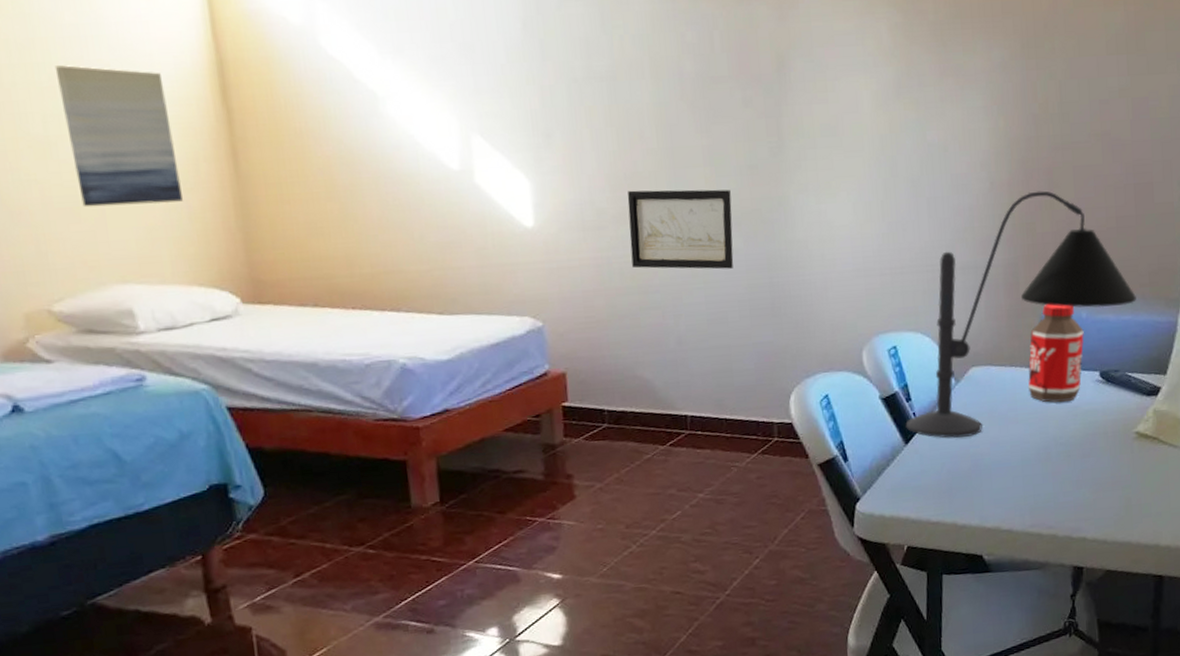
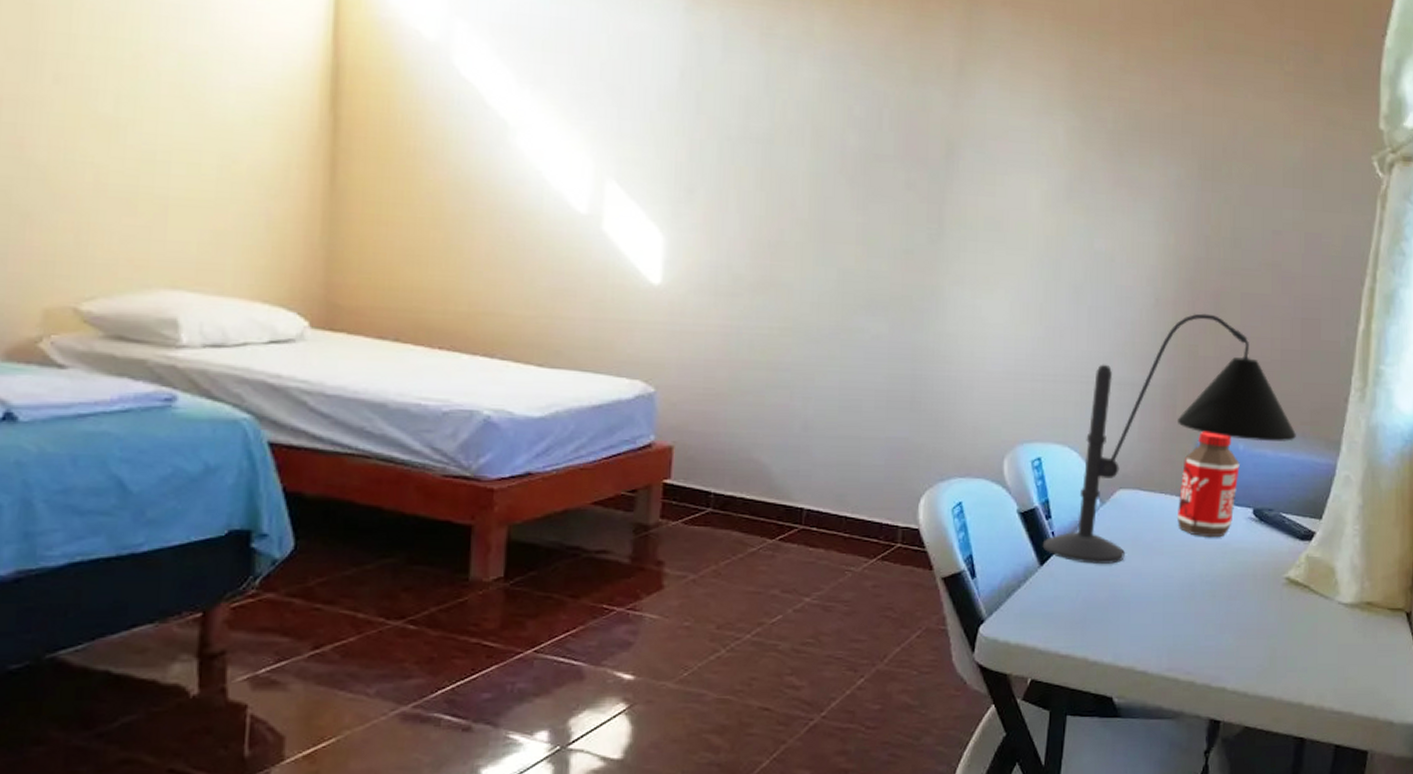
wall art: present [54,65,183,207] -> none [142,45,266,208]
wall art: present [627,189,734,270] -> none [764,259,881,355]

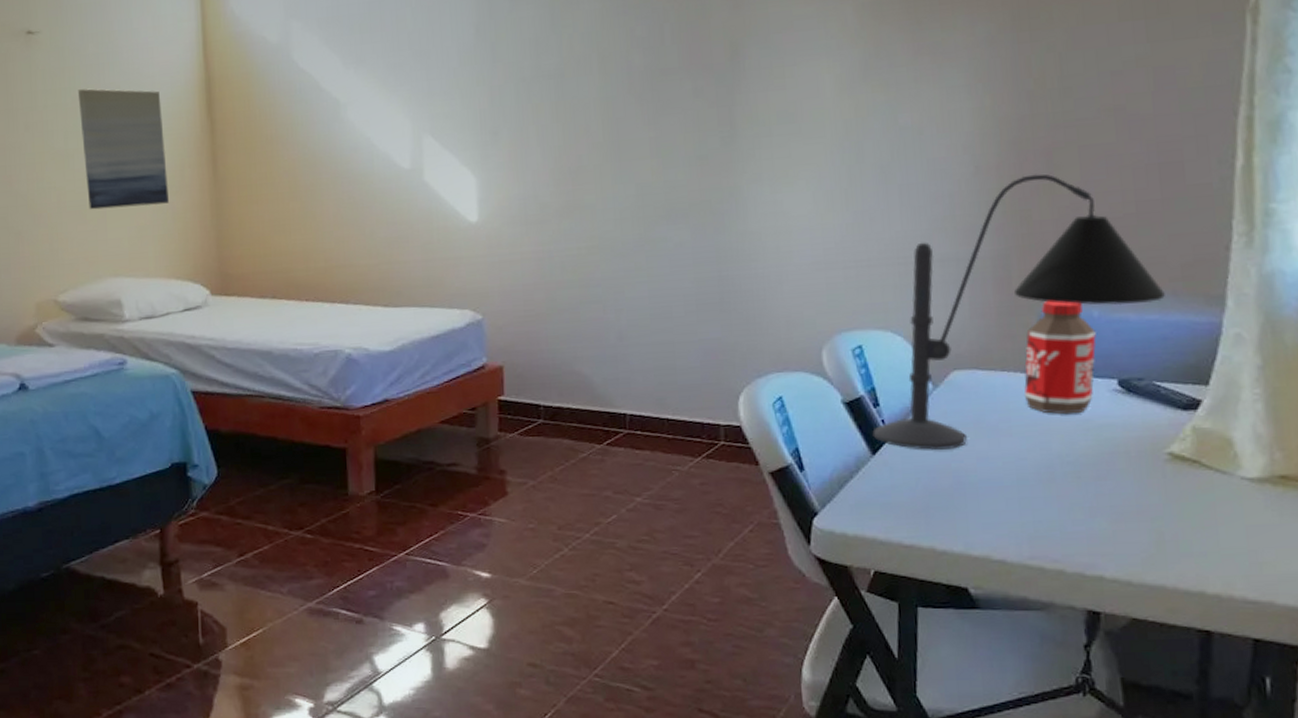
wall art: none [142,45,266,208] -> present [77,88,169,210]

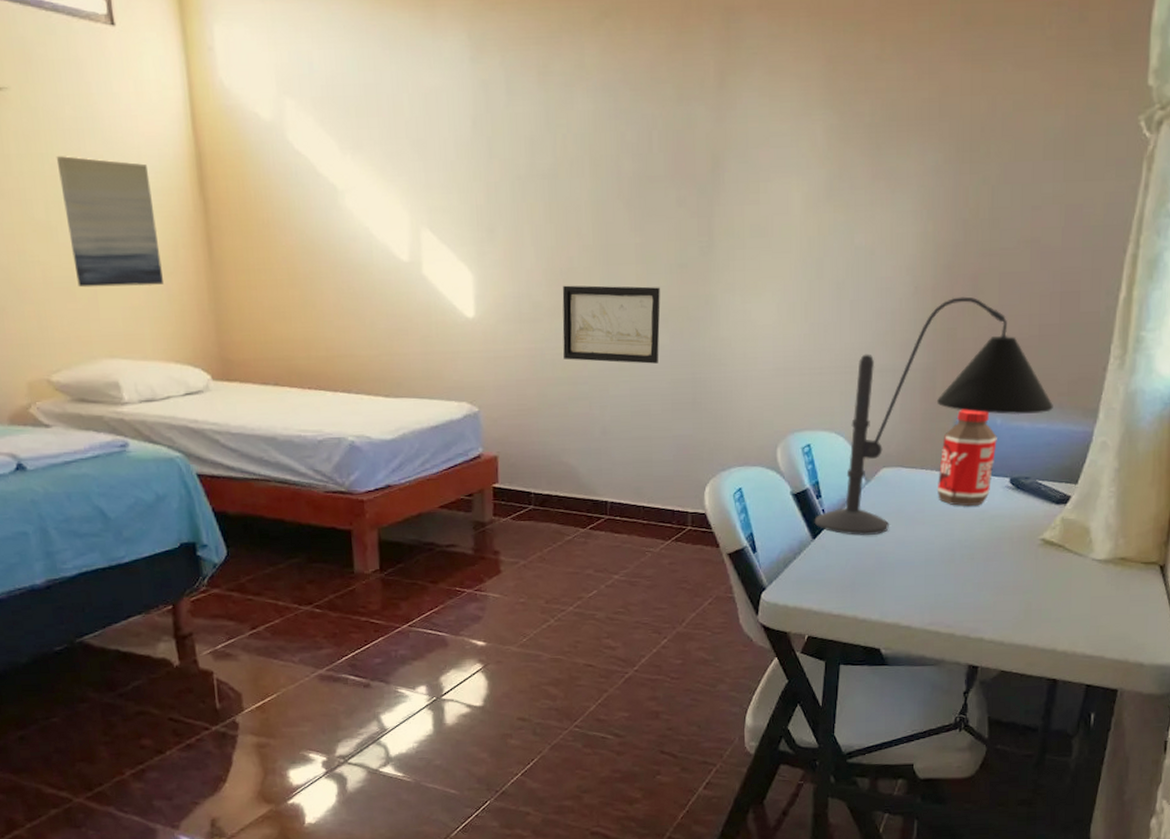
wall art: none [571,181,680,263] -> present [562,285,661,364]

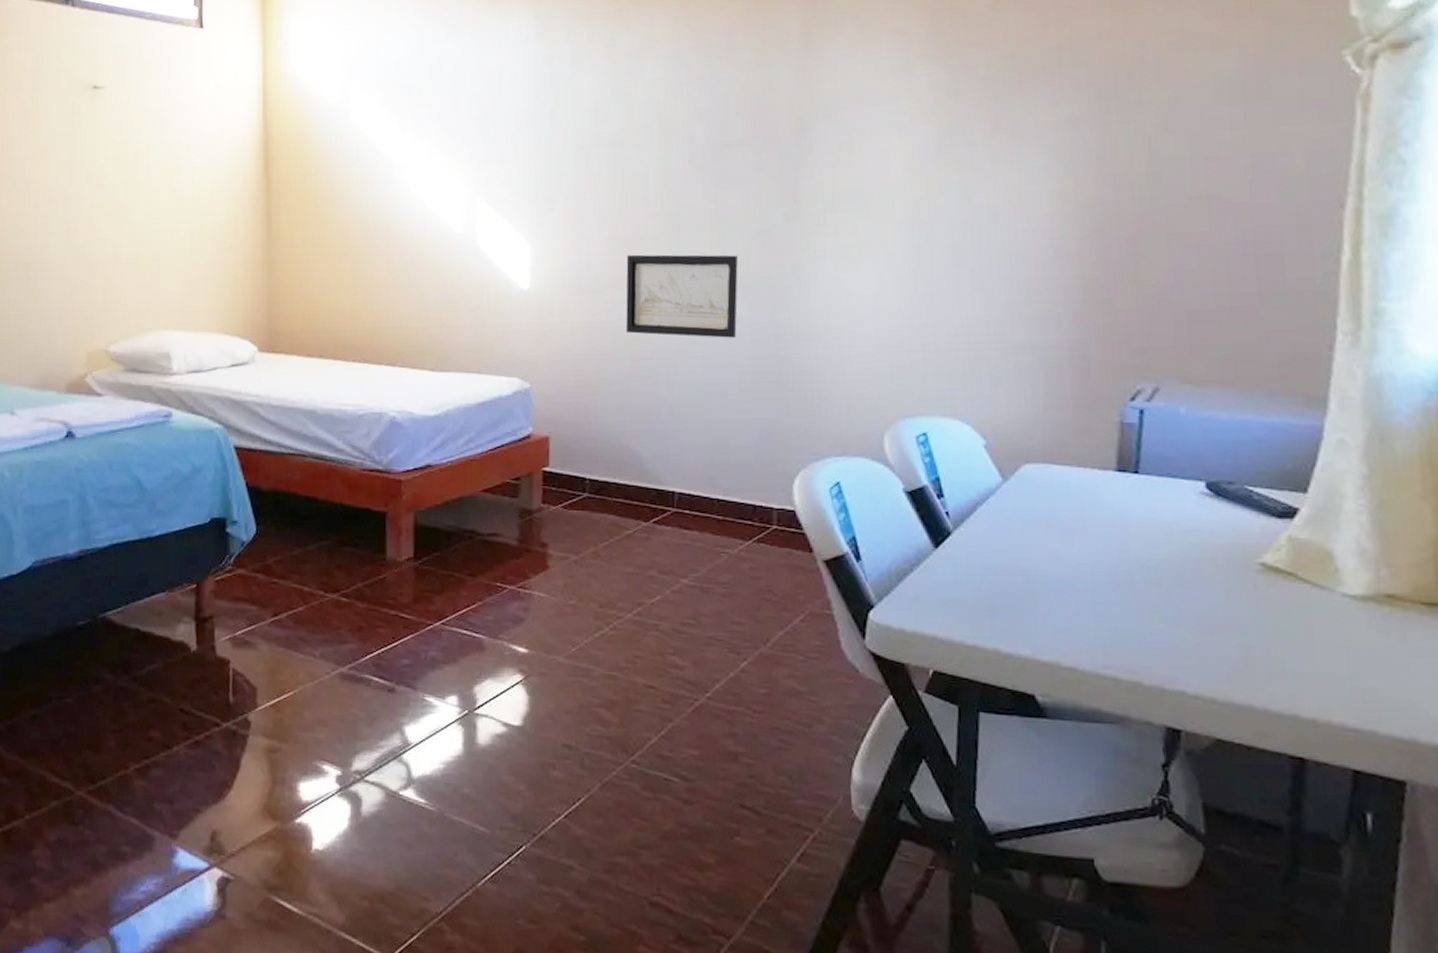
wall art: present [56,156,163,288] -> none [138,143,222,263]
desk lamp: present [814,296,1053,536] -> none [935,261,1260,546]
bottle: present [938,410,997,507] -> none [1102,395,1183,516]

